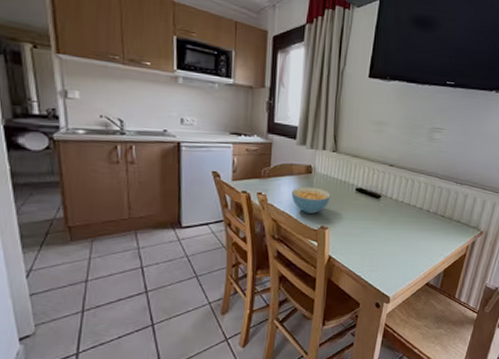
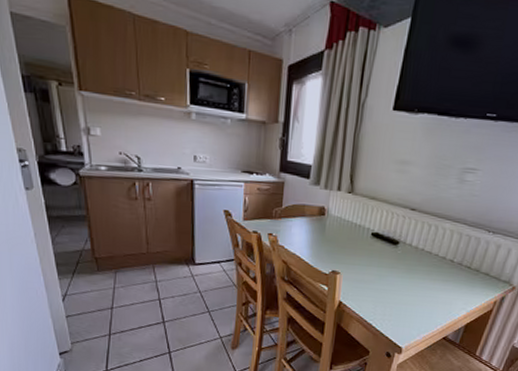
cereal bowl: present [291,186,331,214] -> none [302,229,344,257]

